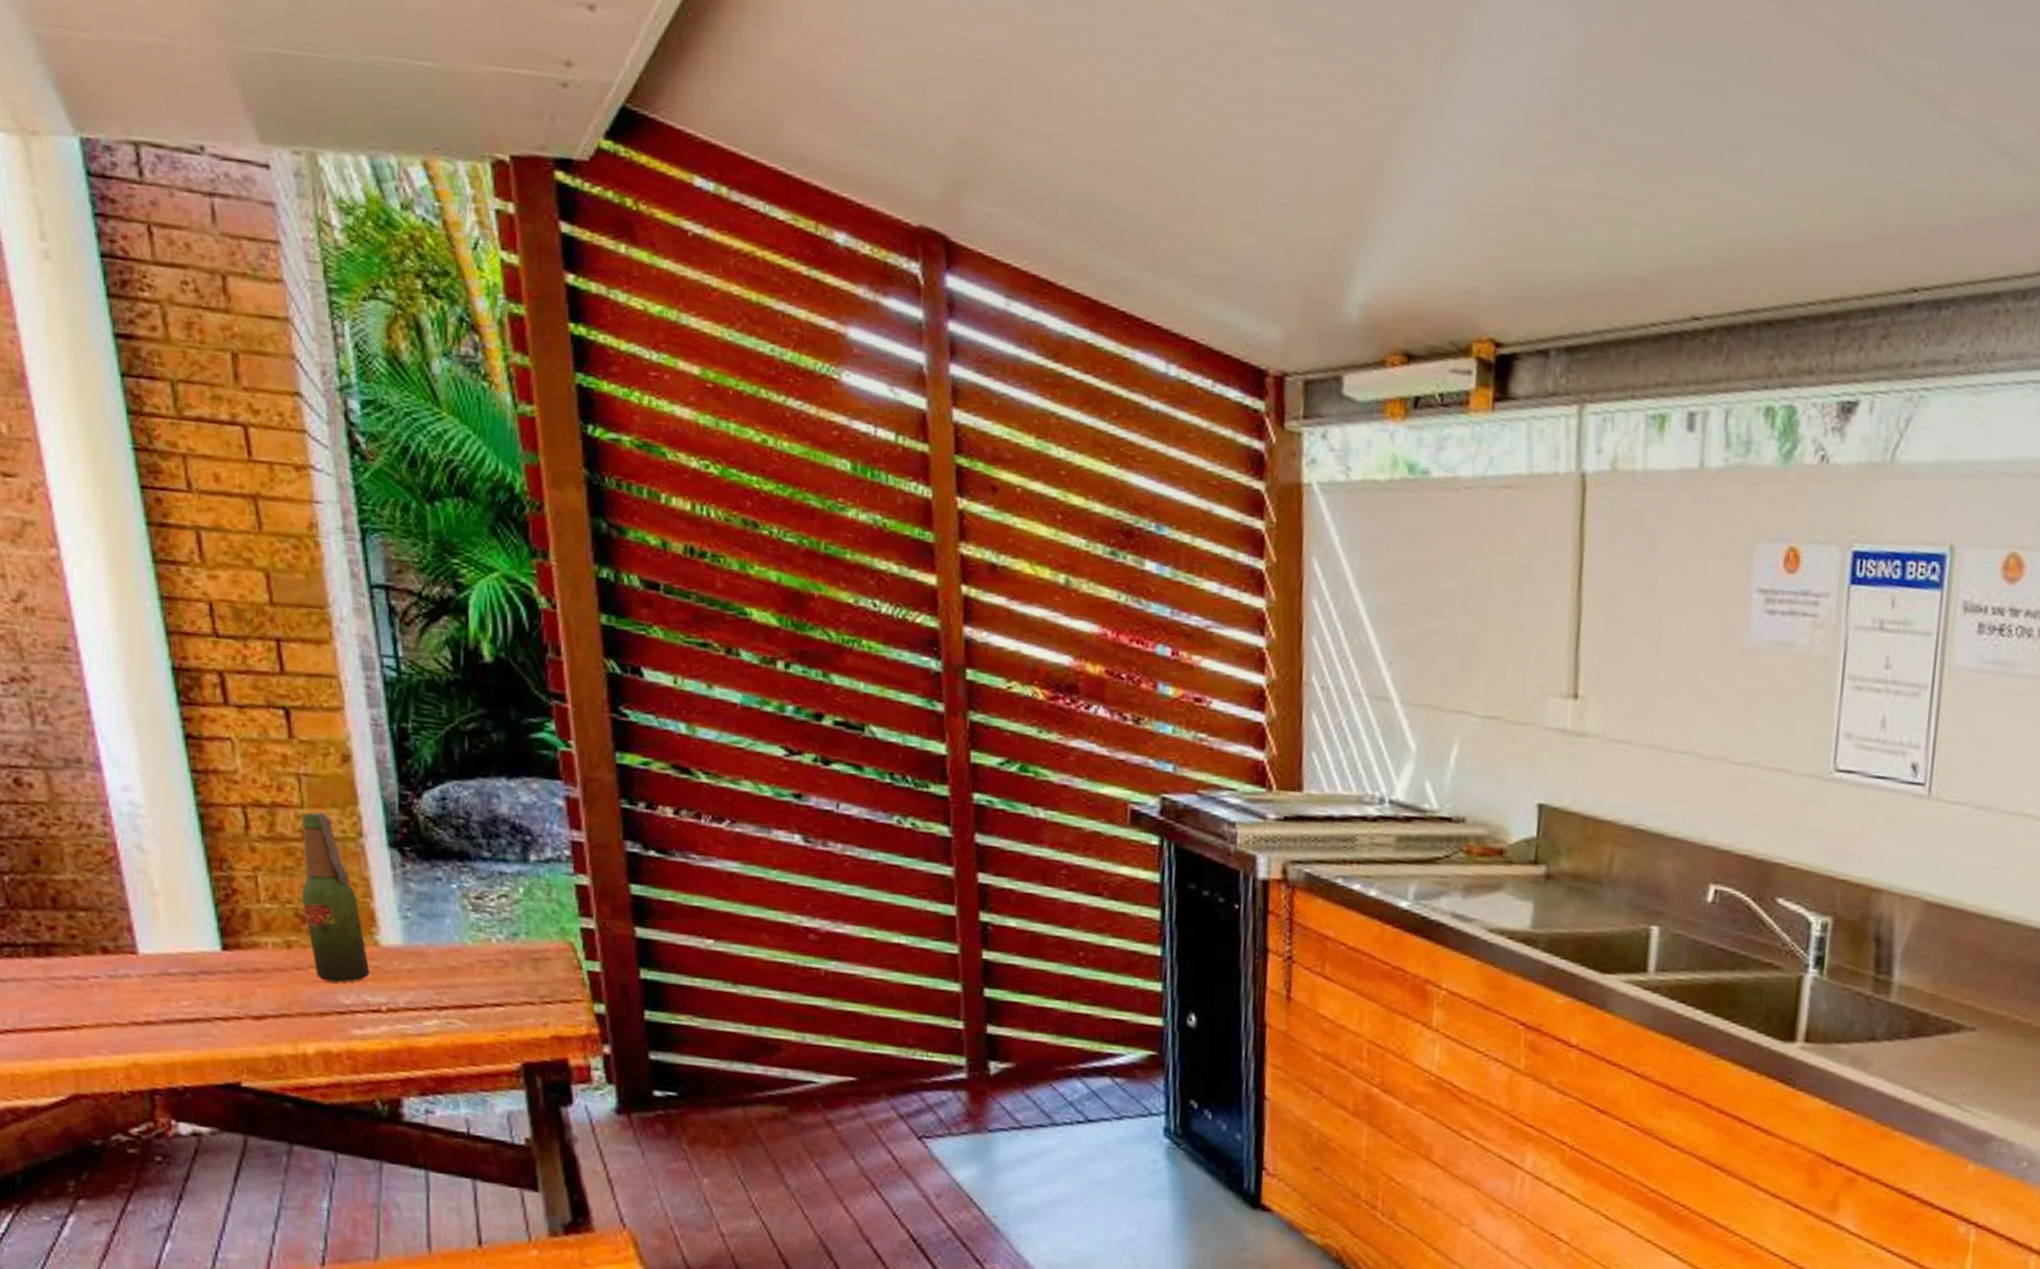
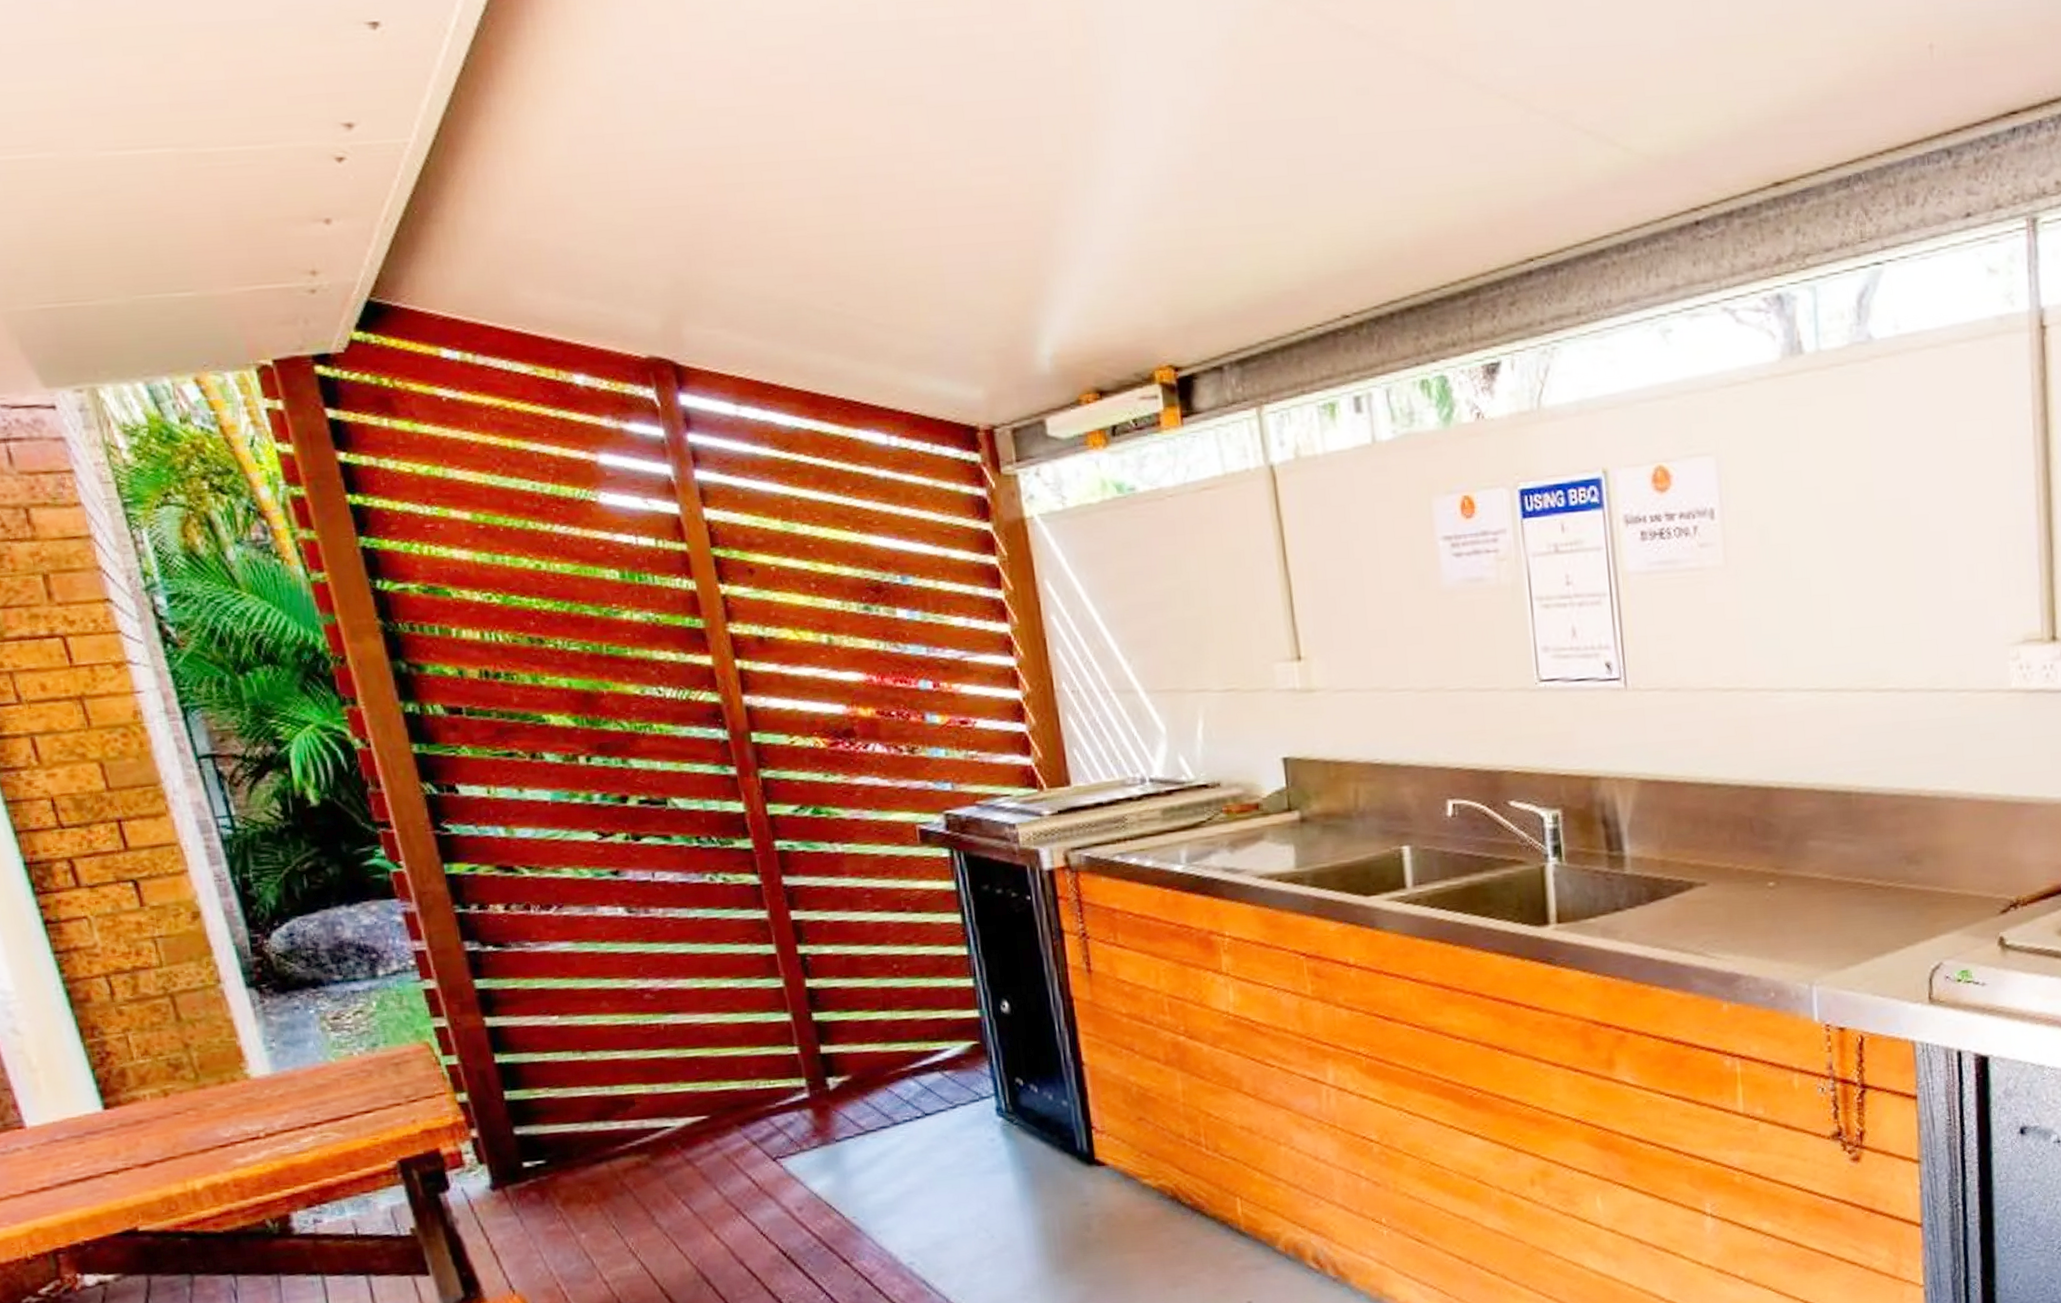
beer bottle: present [301,812,370,982] -> none [161,967,245,1120]

